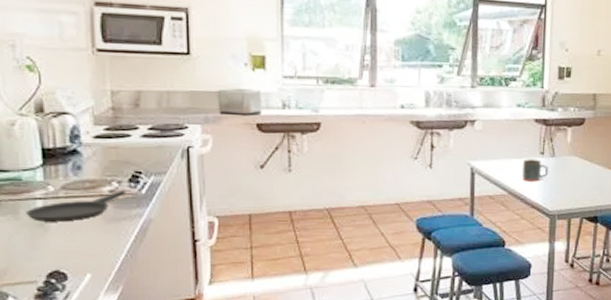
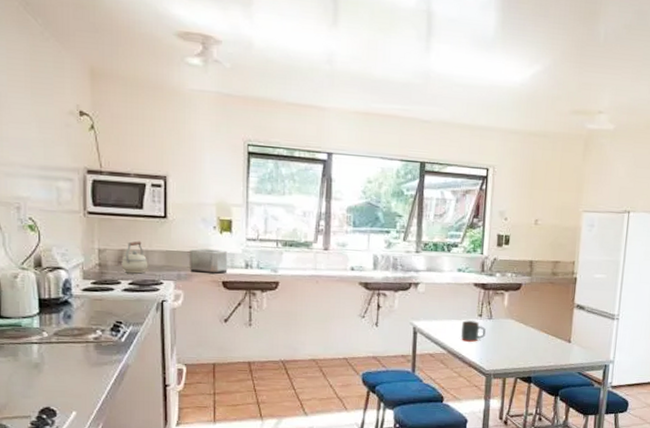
frying pan: present [26,191,127,222] -> none [24,338,109,365]
kettle: none [139,80,171,118] -> present [121,241,148,274]

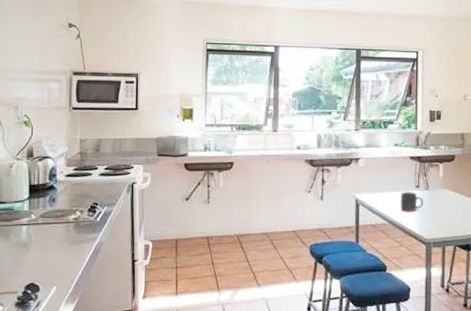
kettle: present [121,241,148,274] -> none [99,130,122,160]

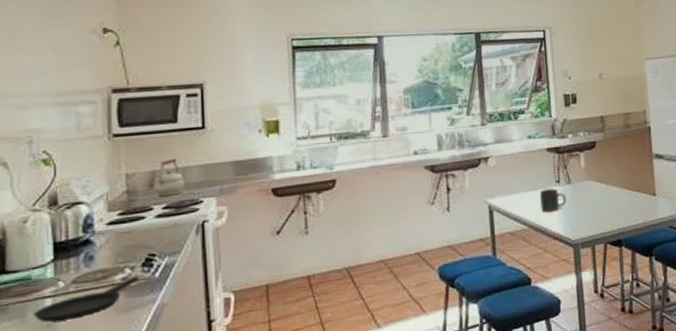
frying pan: none [15,218,86,244] -> present [34,276,140,322]
kettle: none [99,130,122,160] -> present [153,158,185,197]
toaster: present [156,135,189,158] -> none [233,154,277,184]

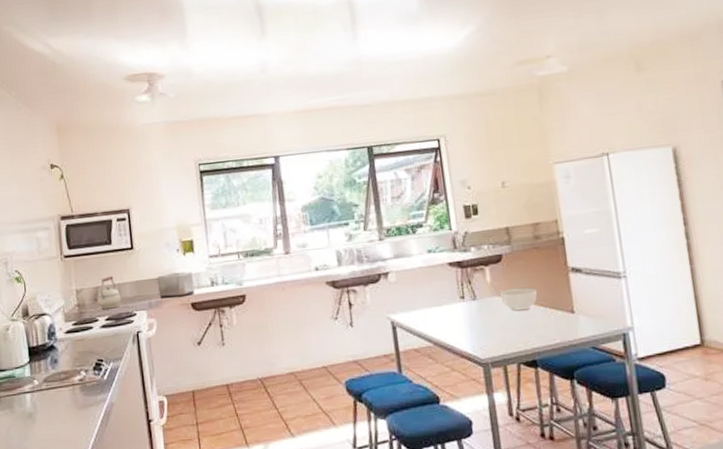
frying pan: present [34,276,140,322] -> none [19,378,93,413]
toaster: none [233,154,277,184] -> present [158,271,195,299]
mug: present [539,188,566,213] -> none [443,304,472,330]
bowl: none [591,171,625,194] -> present [499,287,538,311]

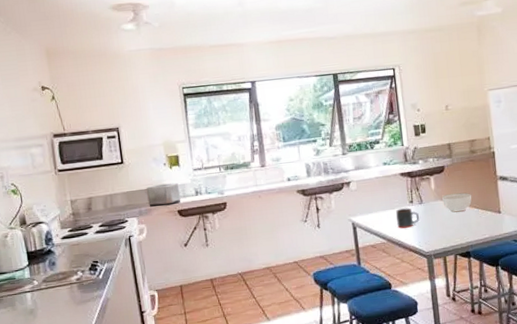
kettle: present [97,275,122,310] -> none [91,187,114,217]
mug: none [443,304,472,330] -> present [395,208,419,229]

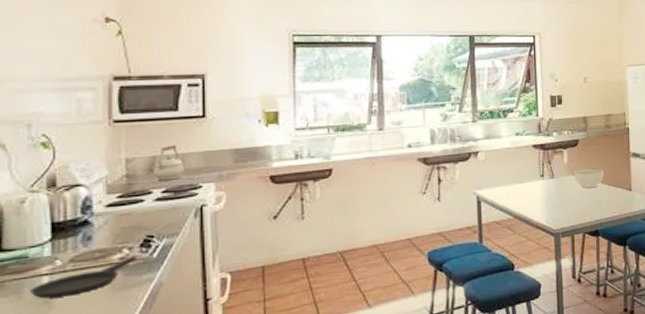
frying pan: none [20,278,89,310] -> present [30,256,137,299]
kettle: none [91,187,114,217] -> present [153,144,185,181]
toaster: present [147,182,181,207] -> none [232,143,276,171]
mug: present [395,208,419,229] -> none [524,182,549,205]

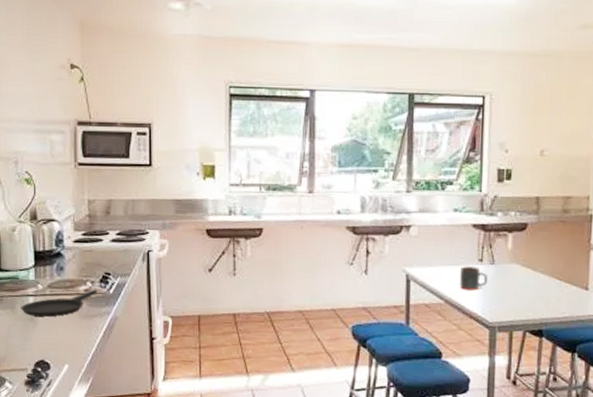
kettle: present [153,144,185,181] -> none [109,190,135,224]
mug: none [524,182,549,205] -> present [459,266,487,291]
bowl: present [573,168,605,189] -> none [518,258,556,281]

